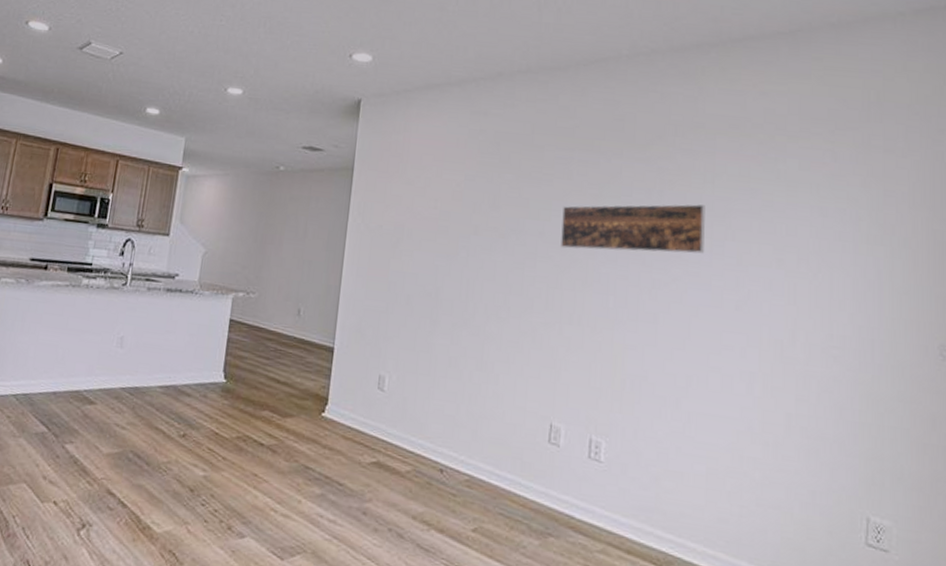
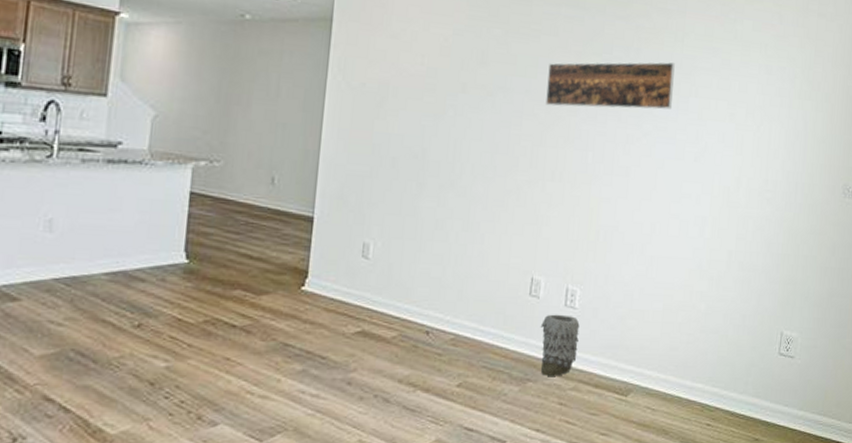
vase: none [561,465,606,535] -> present [540,314,580,376]

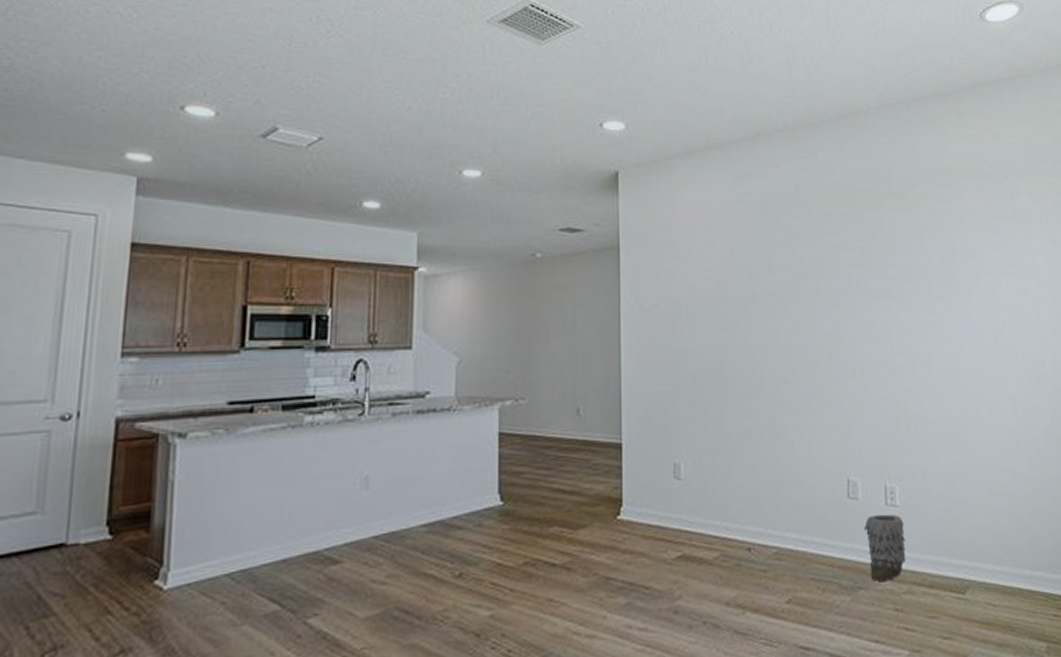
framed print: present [545,62,675,110] -> none [834,246,962,304]

